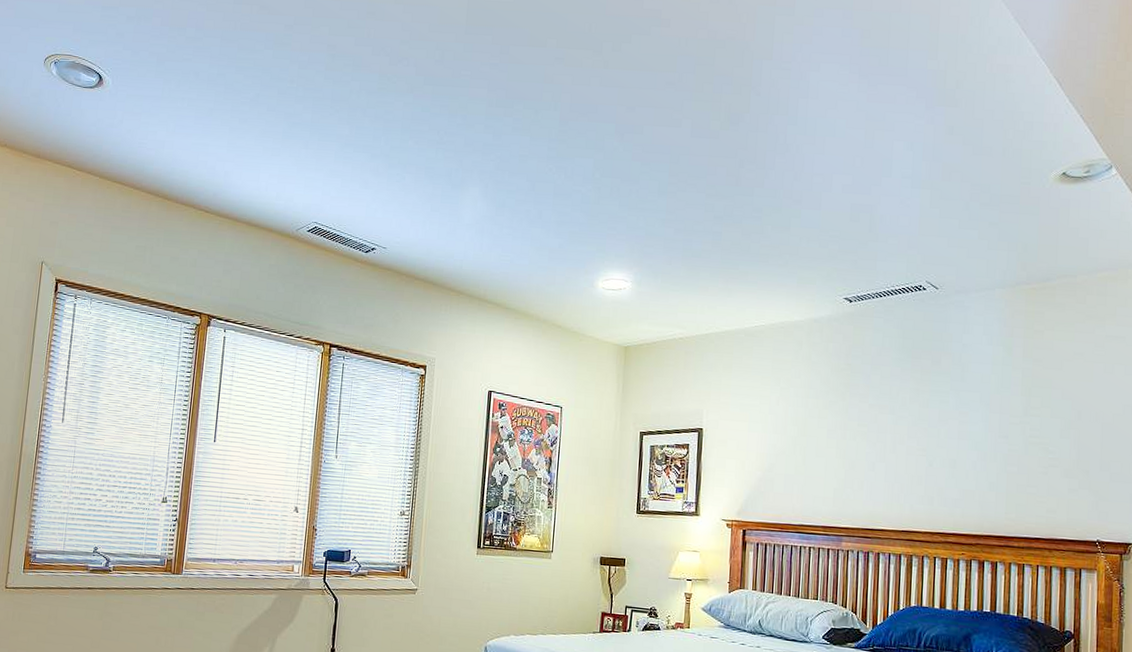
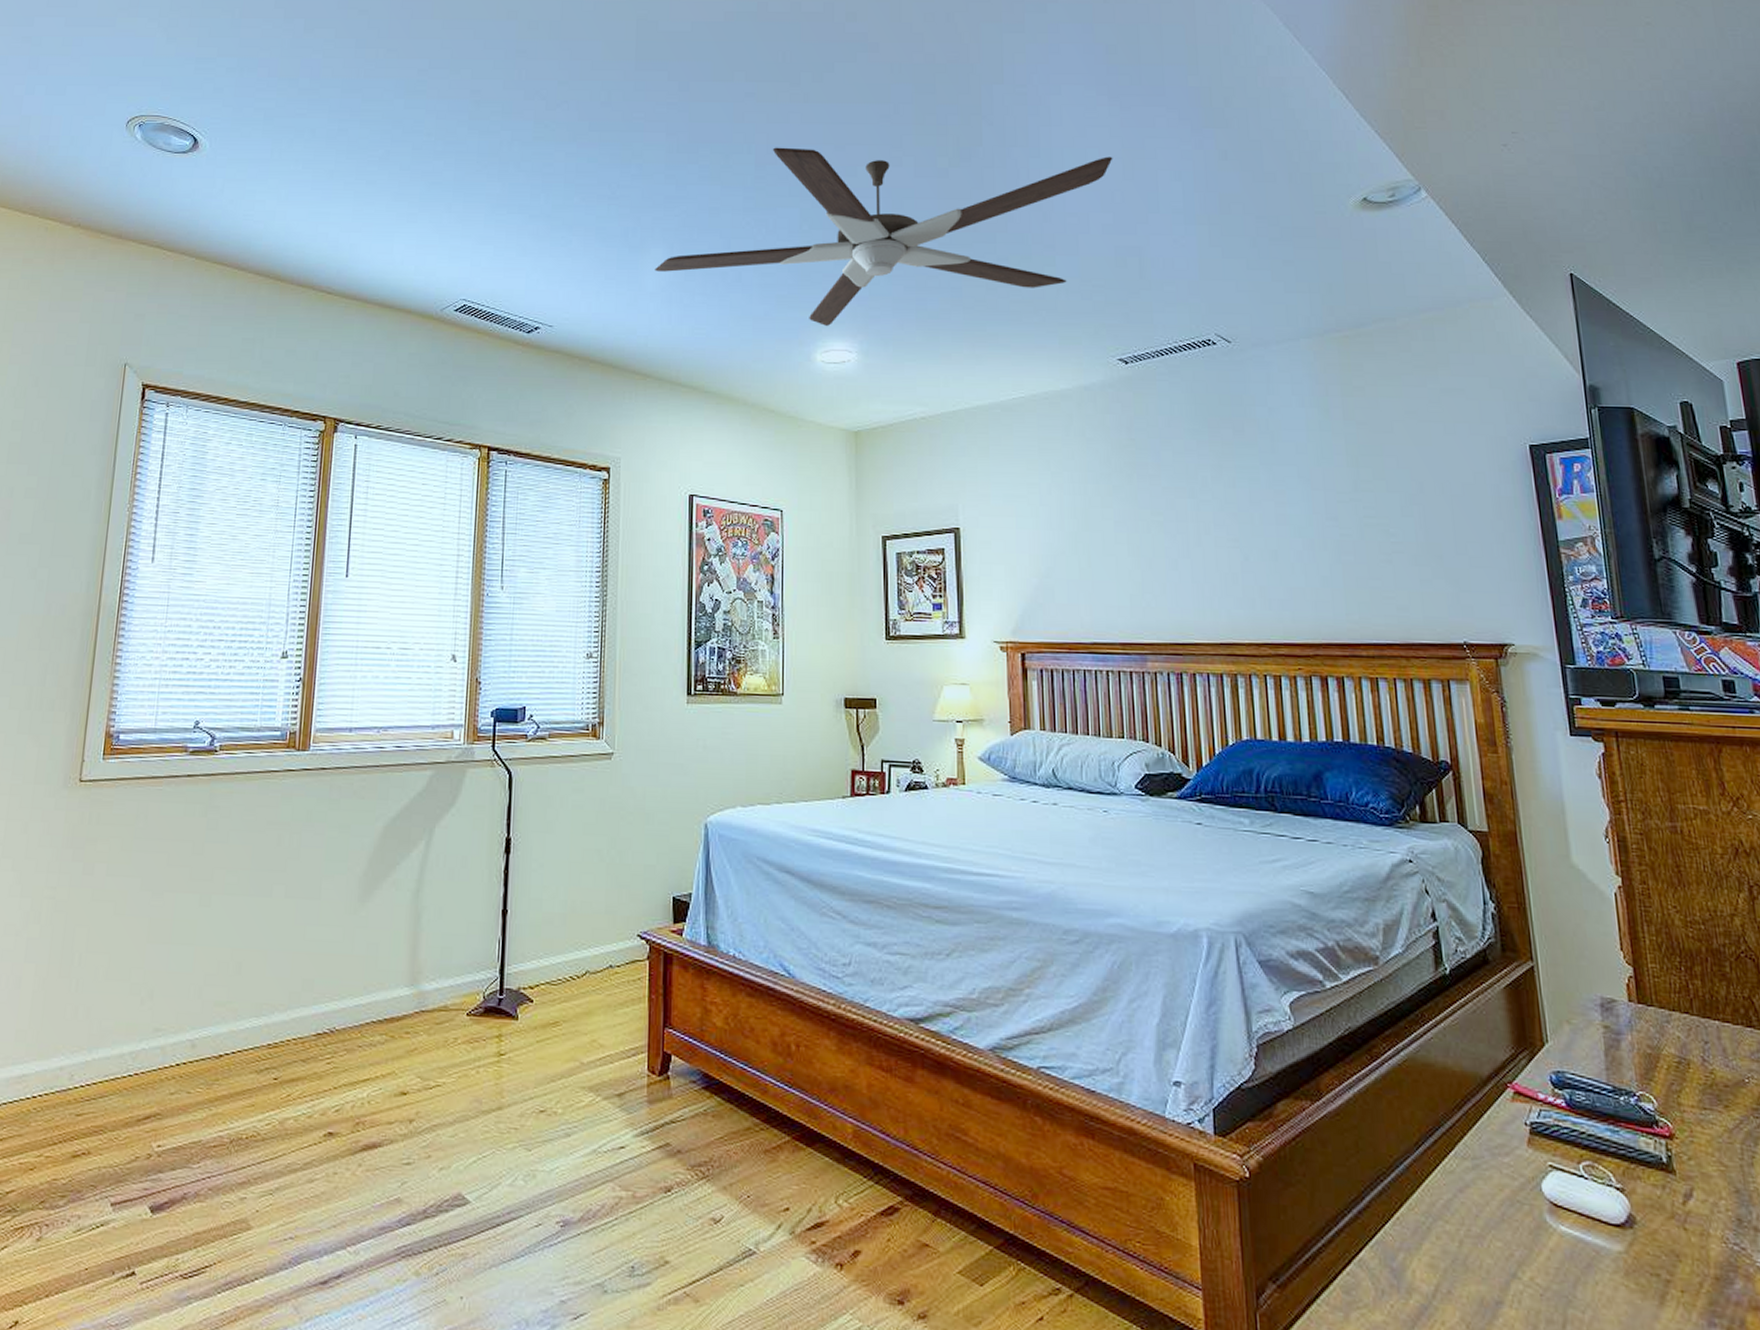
ceiling fan: none [471,106,858,260] -> present [655,147,1113,327]

